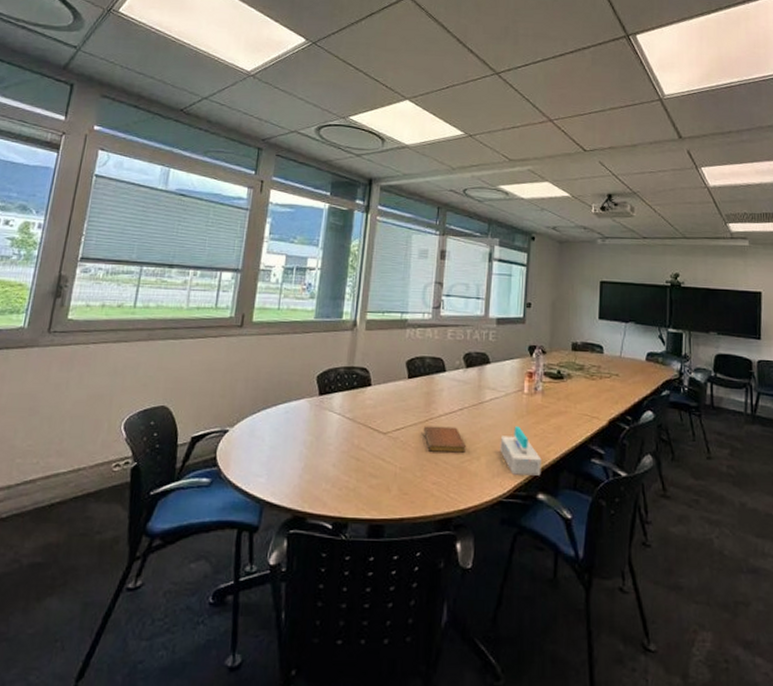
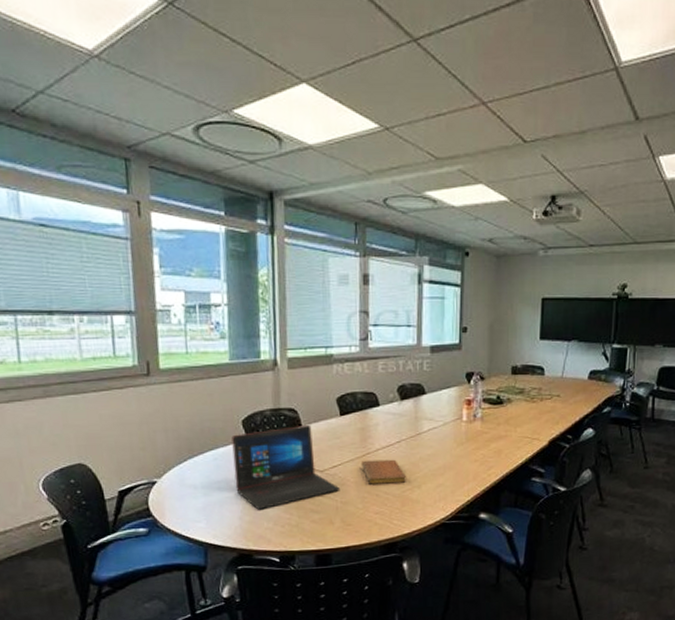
laptop: none [301,384,401,469] -> present [232,424,341,510]
tissue box: present [500,426,542,476] -> none [440,453,483,499]

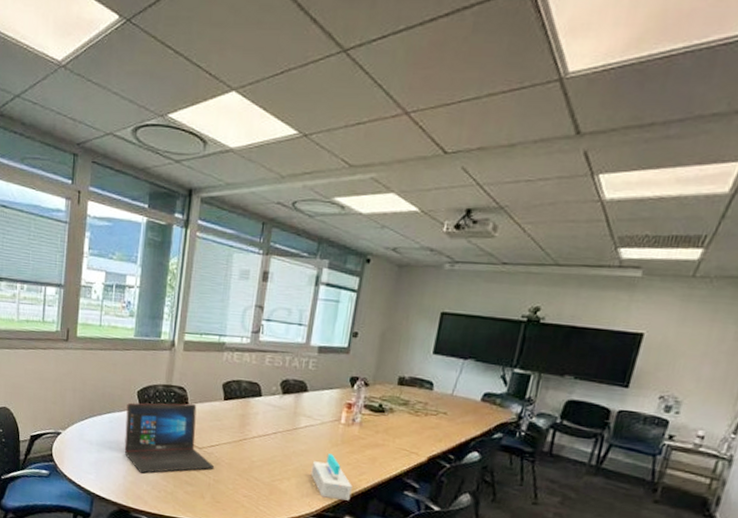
notebook: present [360,459,406,484] -> none [236,445,277,473]
tissue box: none [440,453,483,499] -> present [310,453,352,501]

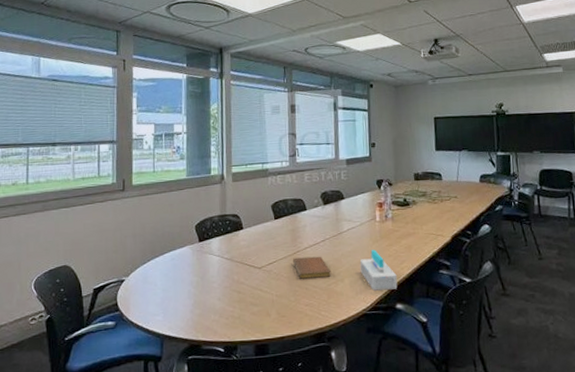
laptop: present [124,402,215,473] -> none [186,227,276,304]
notebook: none [236,445,277,473] -> present [292,256,331,279]

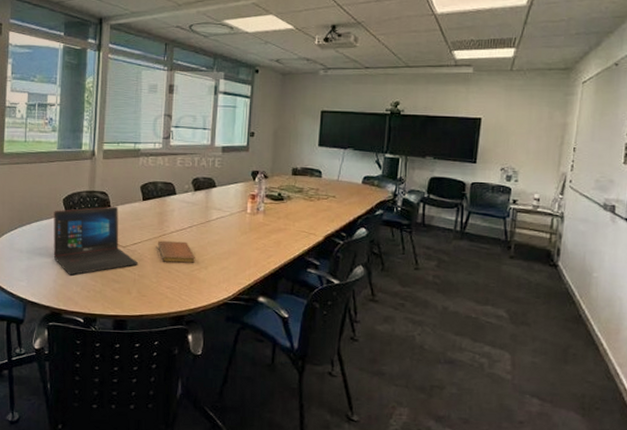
laptop: none [186,227,276,304] -> present [53,206,139,276]
tissue box: present [359,250,398,291] -> none [225,241,262,282]

